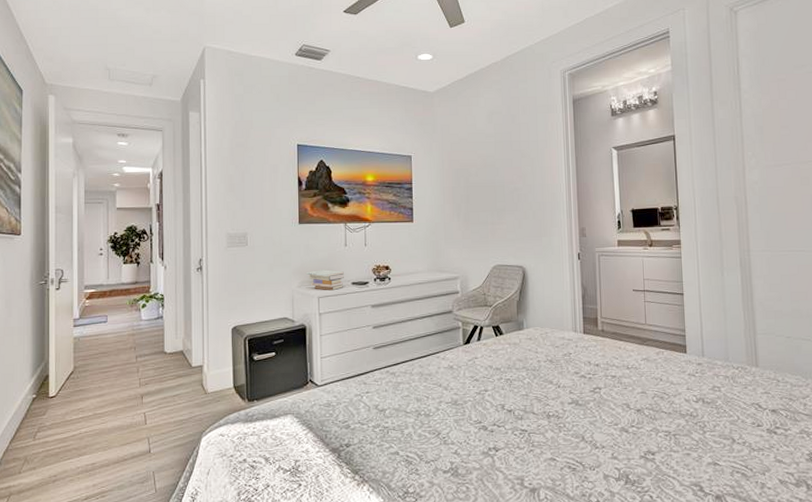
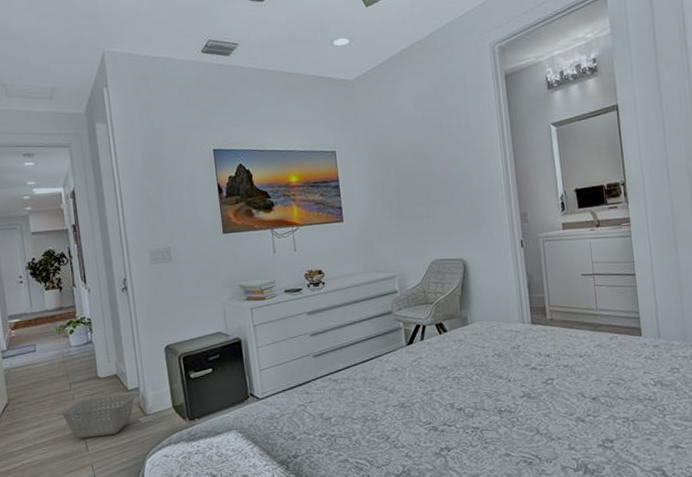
laundry basket: none [119,369,203,412] -> present [56,391,140,439]

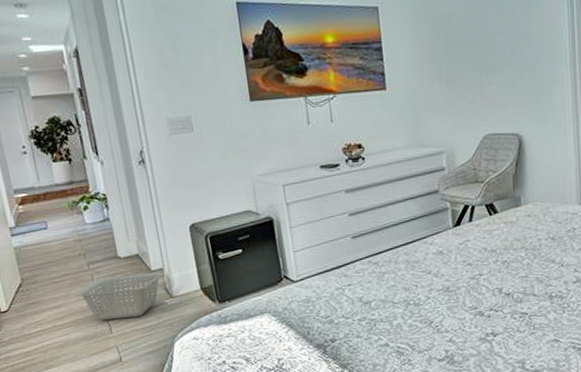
books: present [236,279,276,301] -> none [266,153,311,177]

